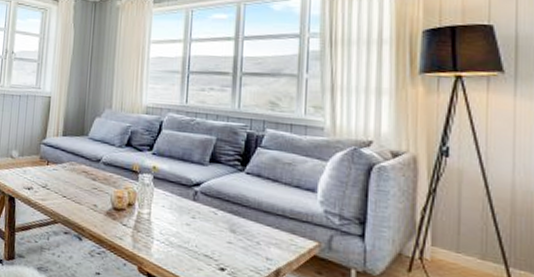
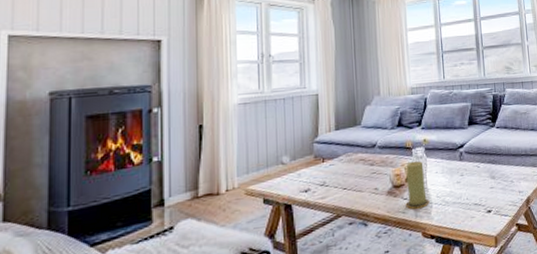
candle: none [124,186,151,240] -> present [405,161,430,209]

